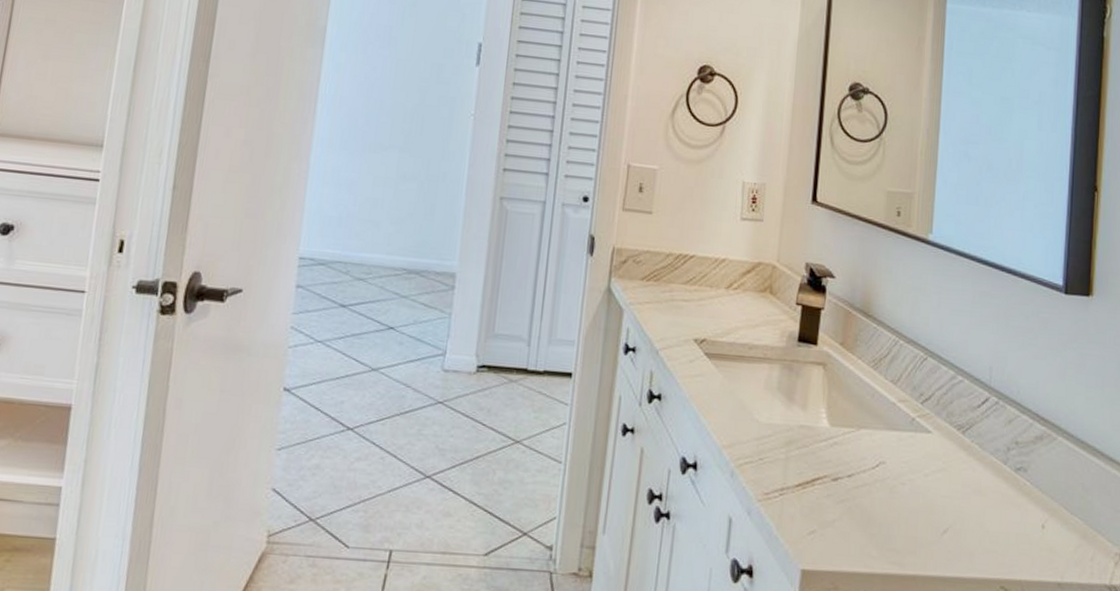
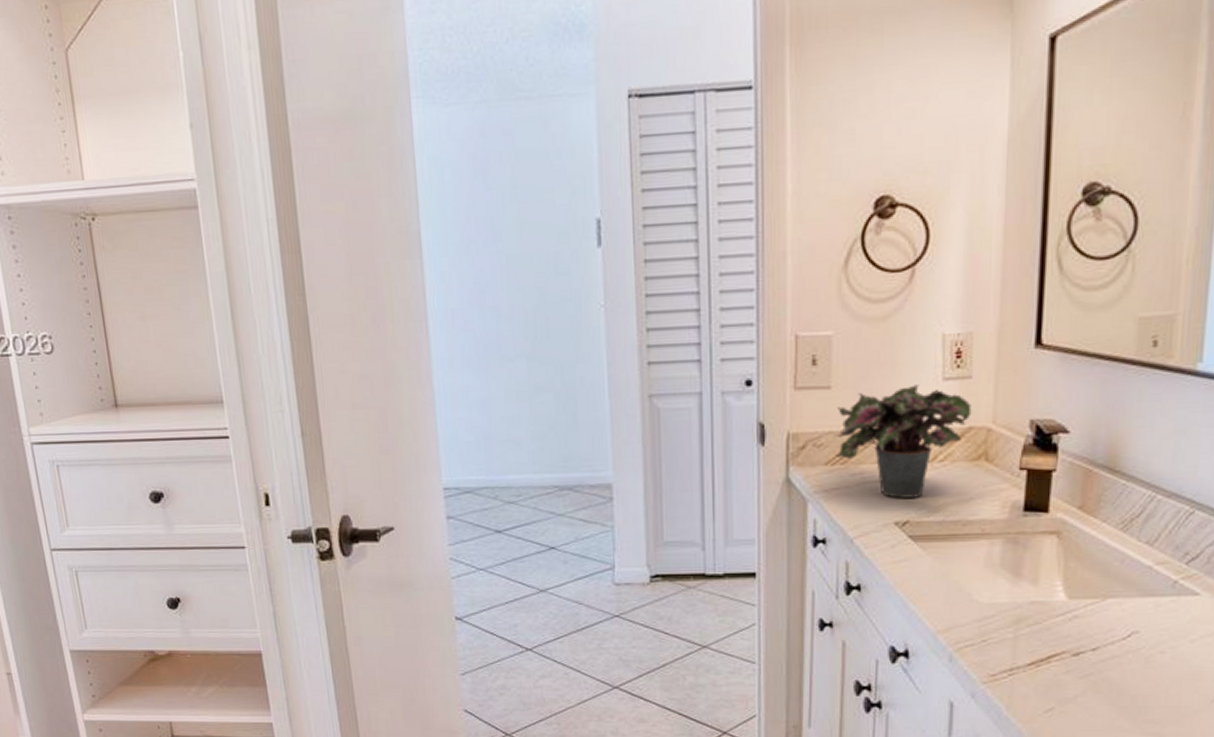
potted plant: none [651,220,762,319] -> present [834,384,972,498]

